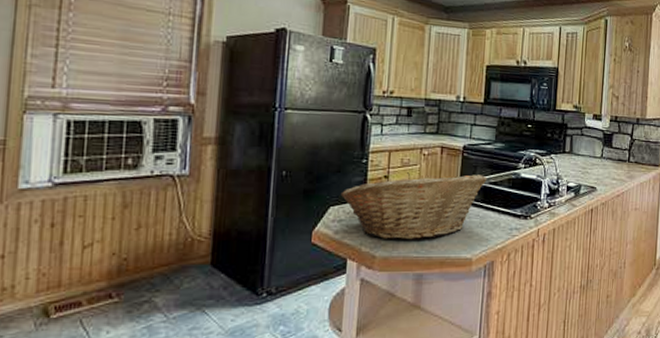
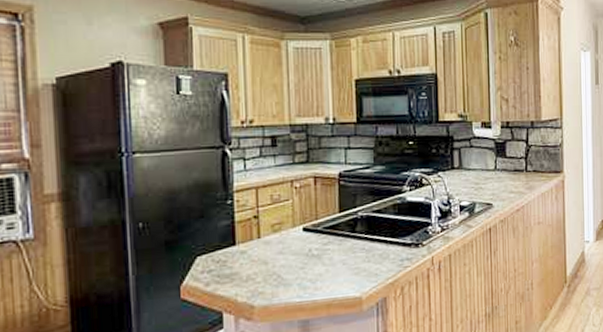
fruit basket: present [340,172,487,240] -> none [207,203,370,286]

